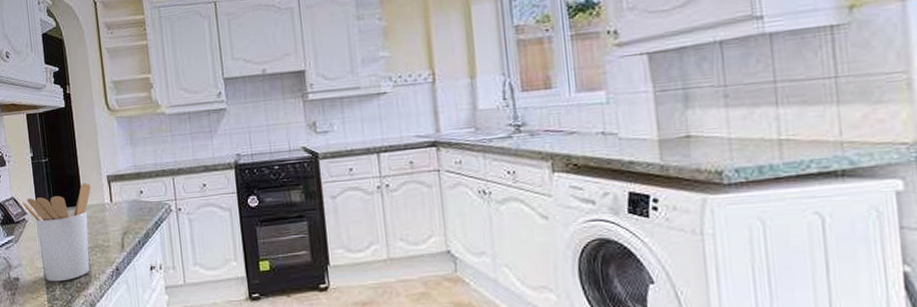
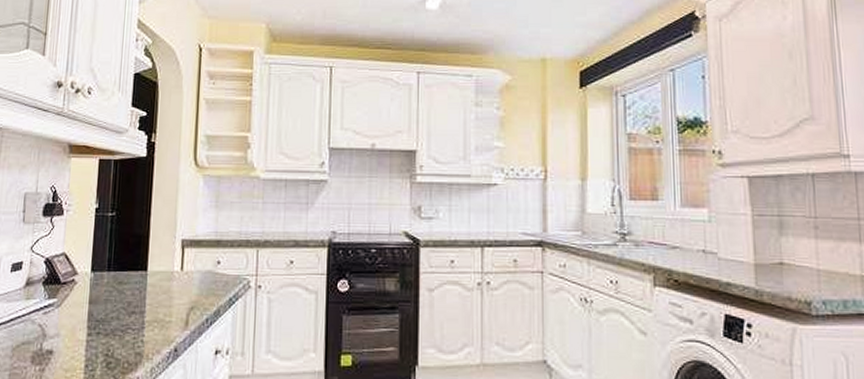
utensil holder: present [23,182,91,282] -> none [75,245,160,360]

